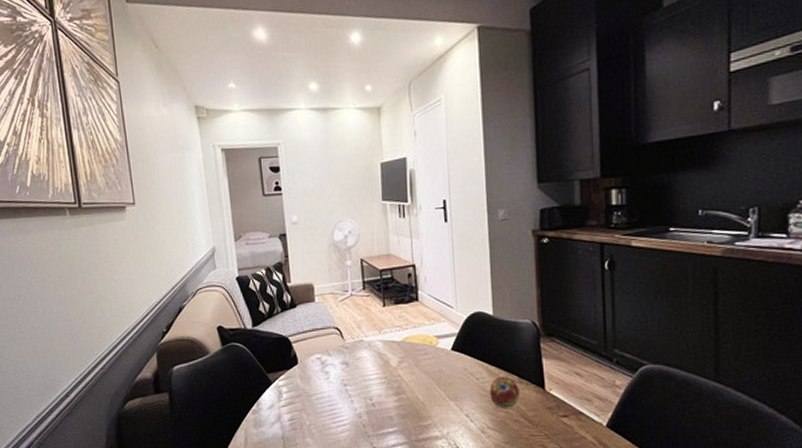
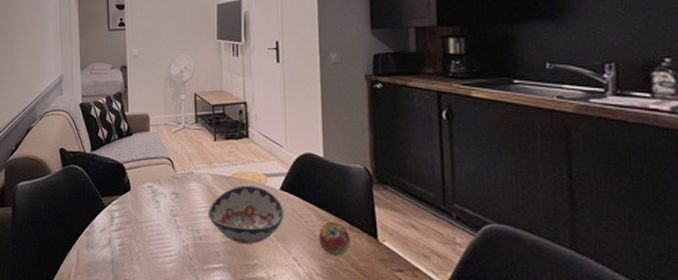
decorative bowl: none [379,348,456,407] -> present [207,185,284,245]

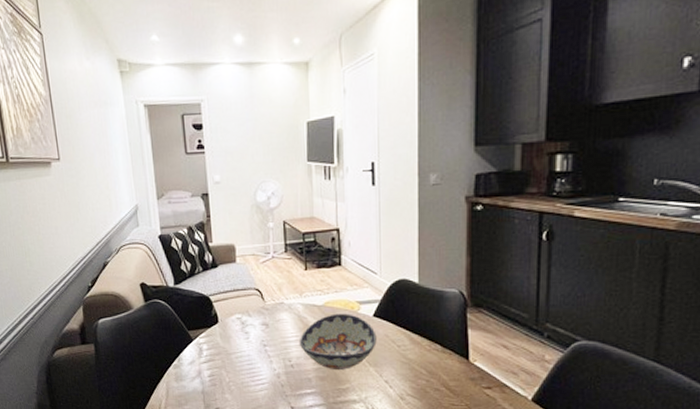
fruit: present [318,221,351,256] -> none [410,345,442,377]

